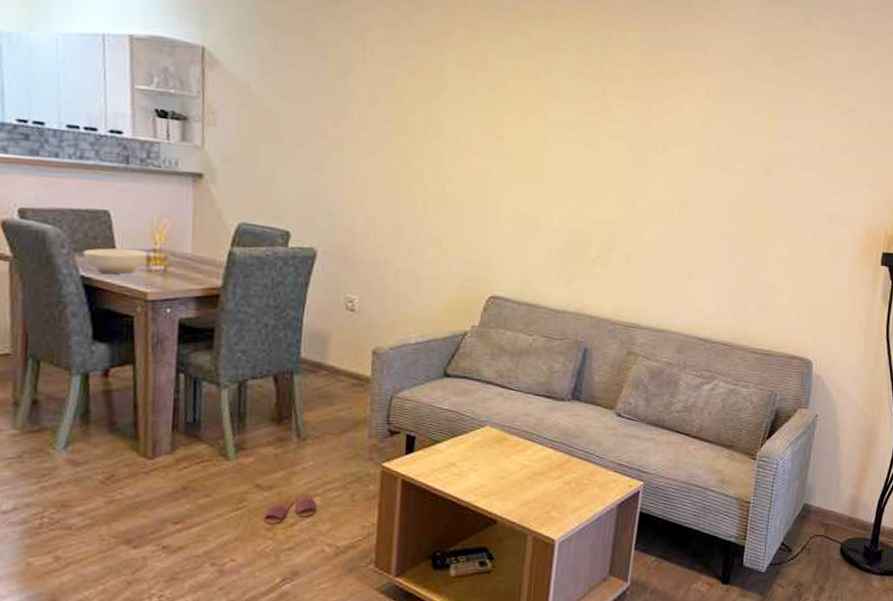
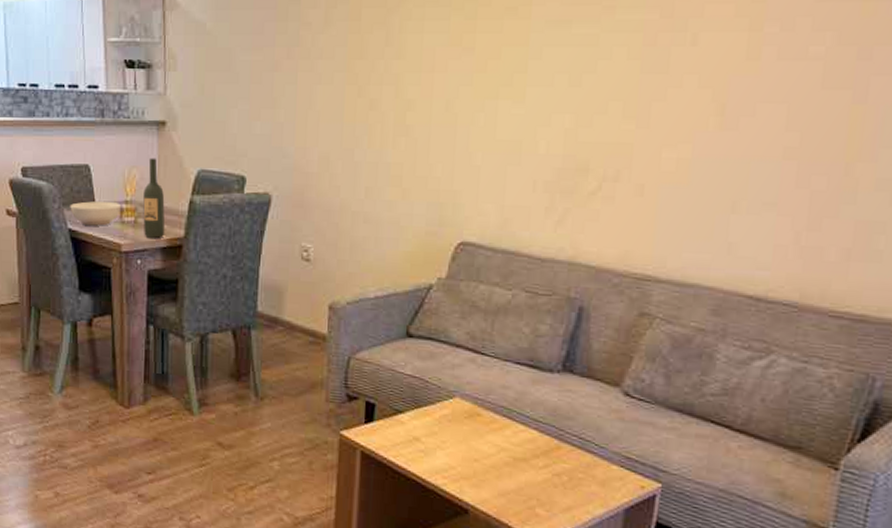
wine bottle: none [174,208,201,288] -> present [143,157,165,239]
slippers: present [263,493,316,524] -> none [225,456,275,486]

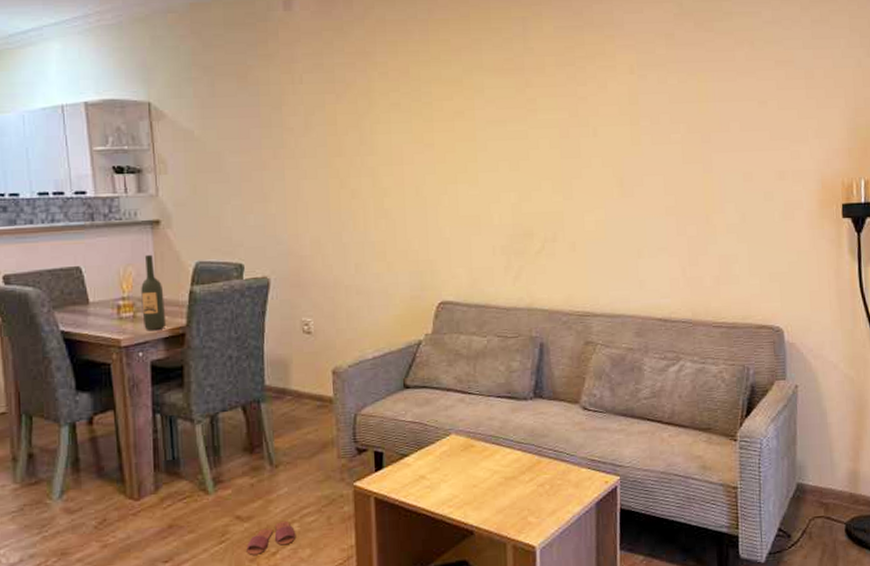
bowl: present [70,201,122,226] -> none [61,300,119,326]
slippers: none [225,456,275,486] -> present [246,520,295,555]

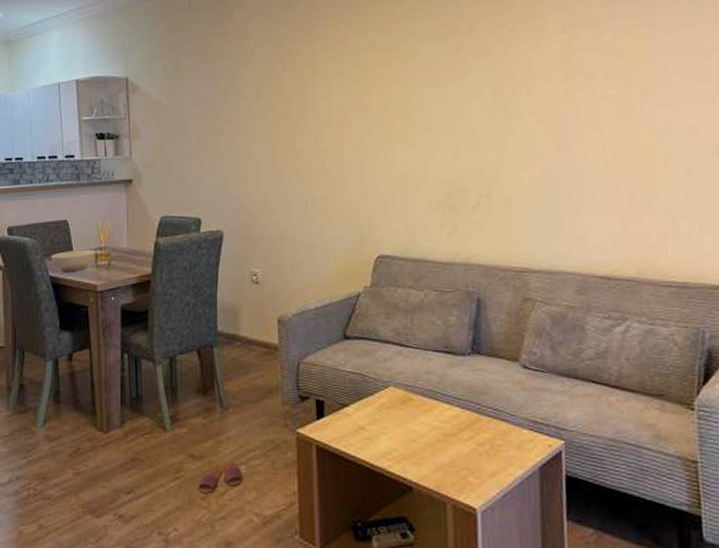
bowl: none [61,300,119,326] -> present [51,250,97,272]
wine bottle: present [141,254,167,331] -> none [115,209,135,278]

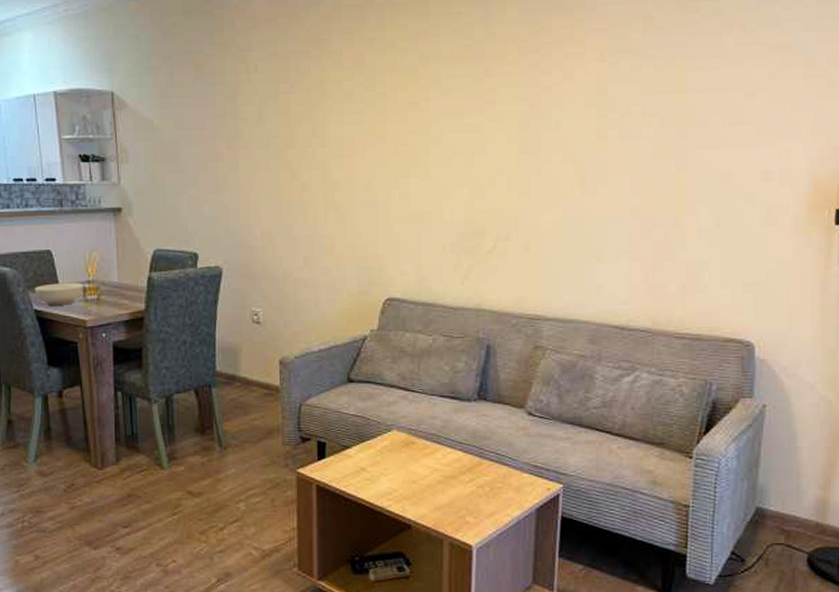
slippers: present [198,462,242,493] -> none [197,499,241,528]

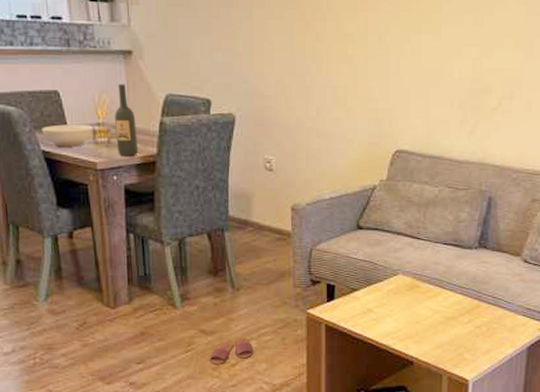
wine bottle: none [104,241,127,314] -> present [115,83,139,157]
slippers: none [197,499,241,528] -> present [209,337,253,364]

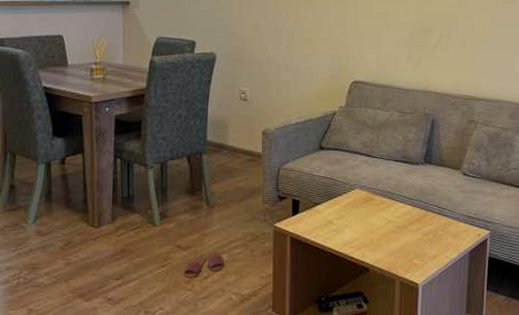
bowl: present [41,124,94,147] -> none [45,64,92,83]
wine bottle: present [115,83,139,157] -> none [110,29,130,91]

